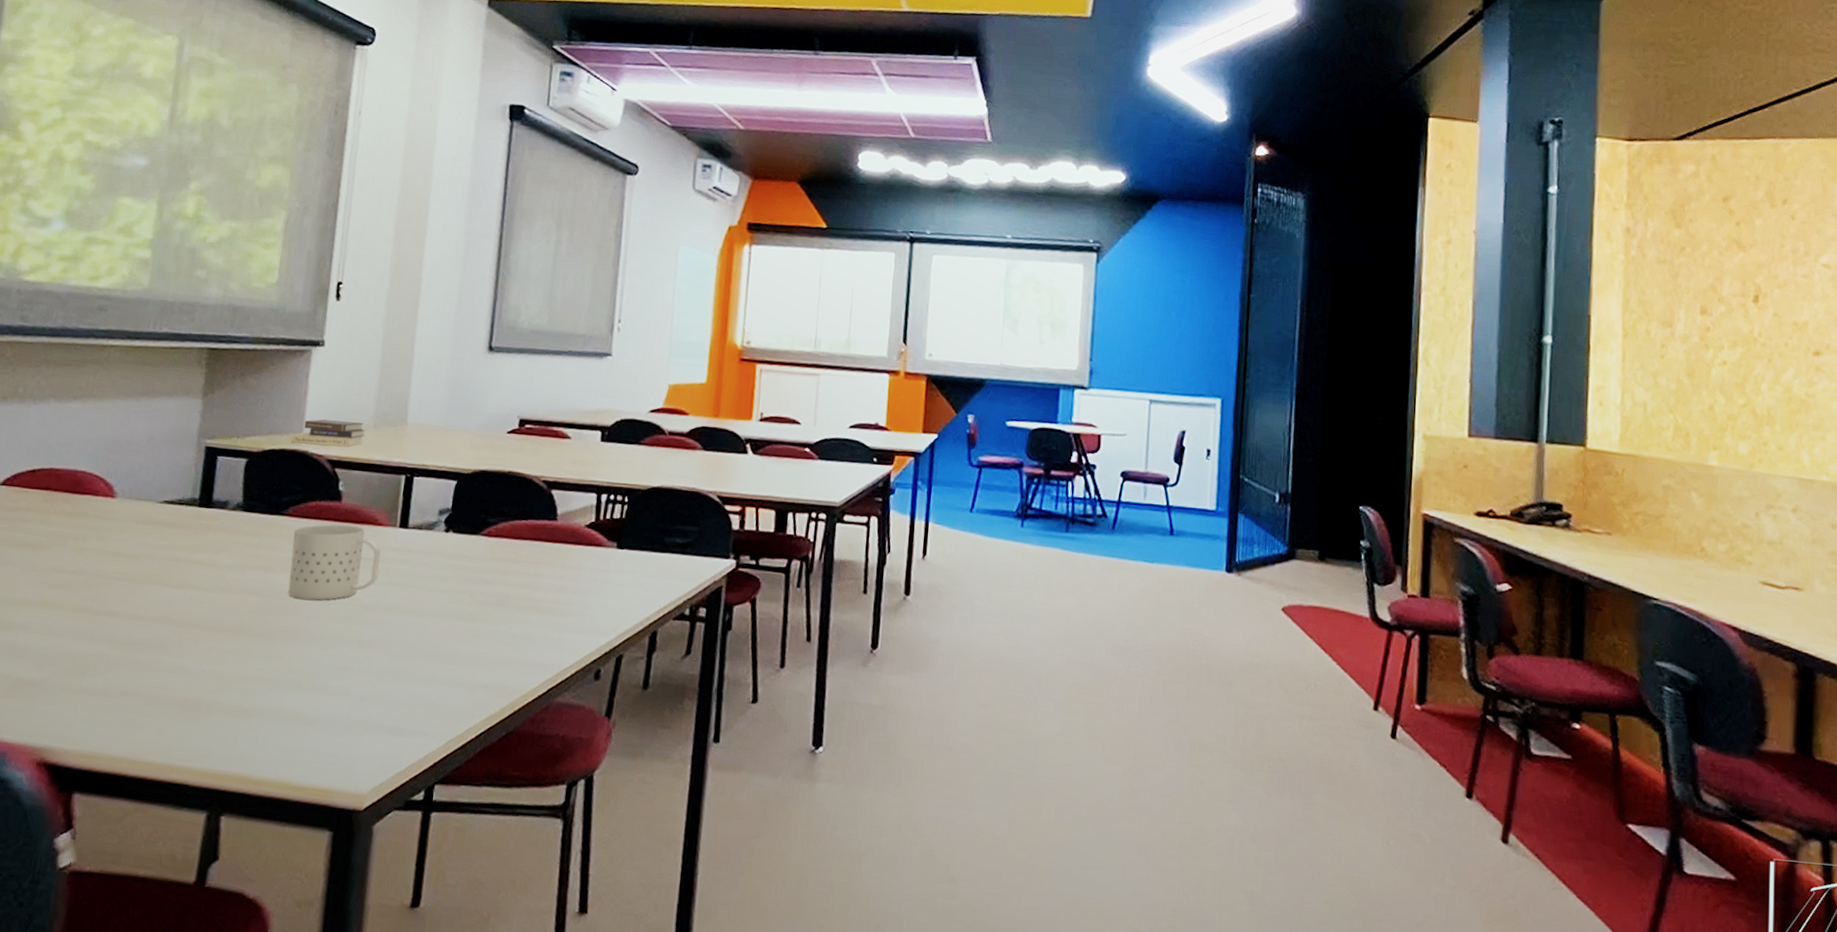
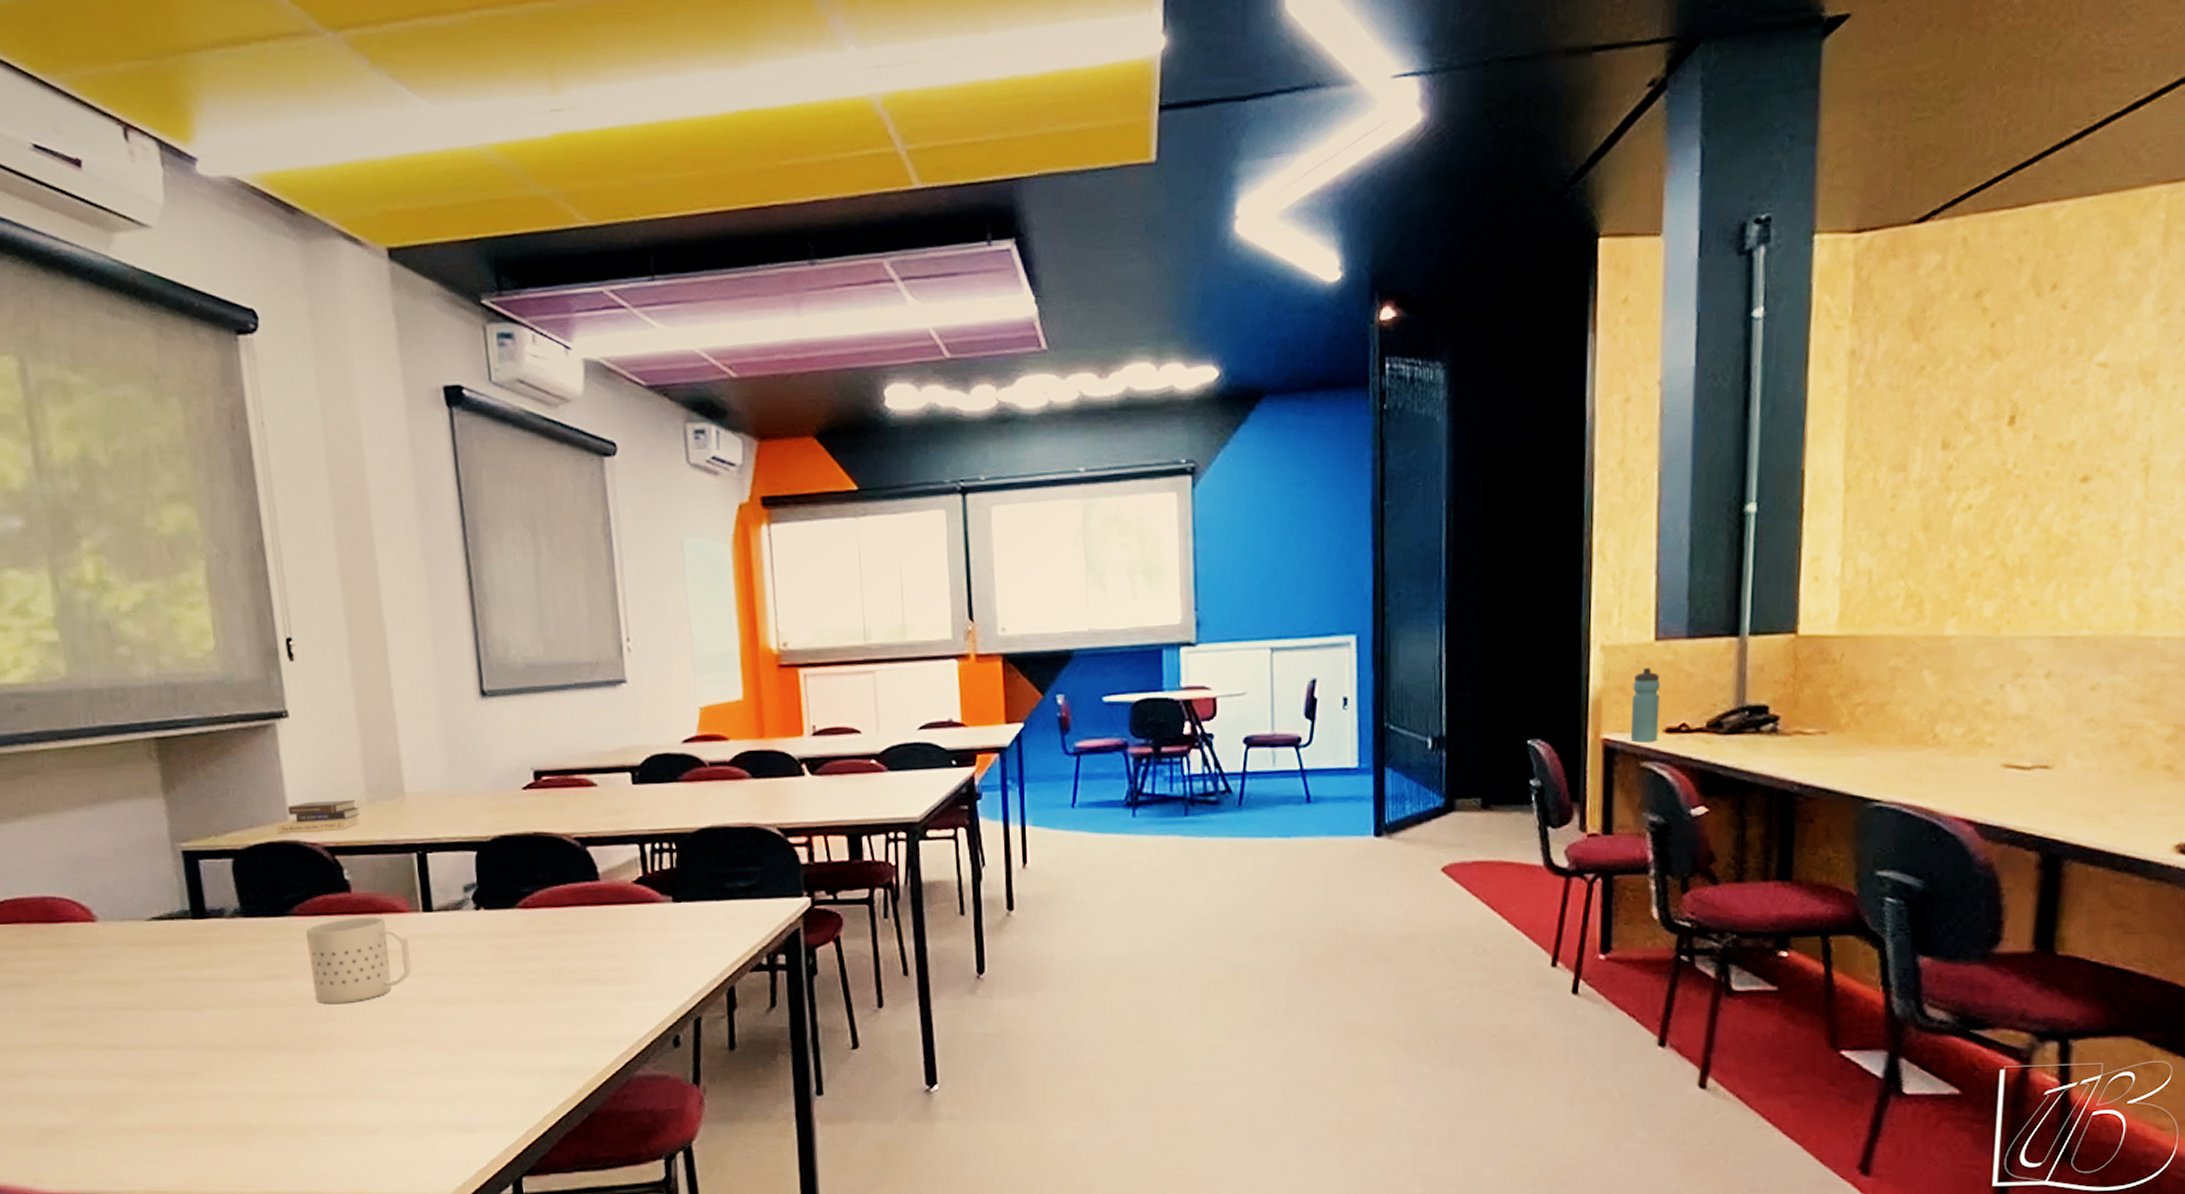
water bottle: none [1446,459,1472,522] -> present [1630,668,1660,743]

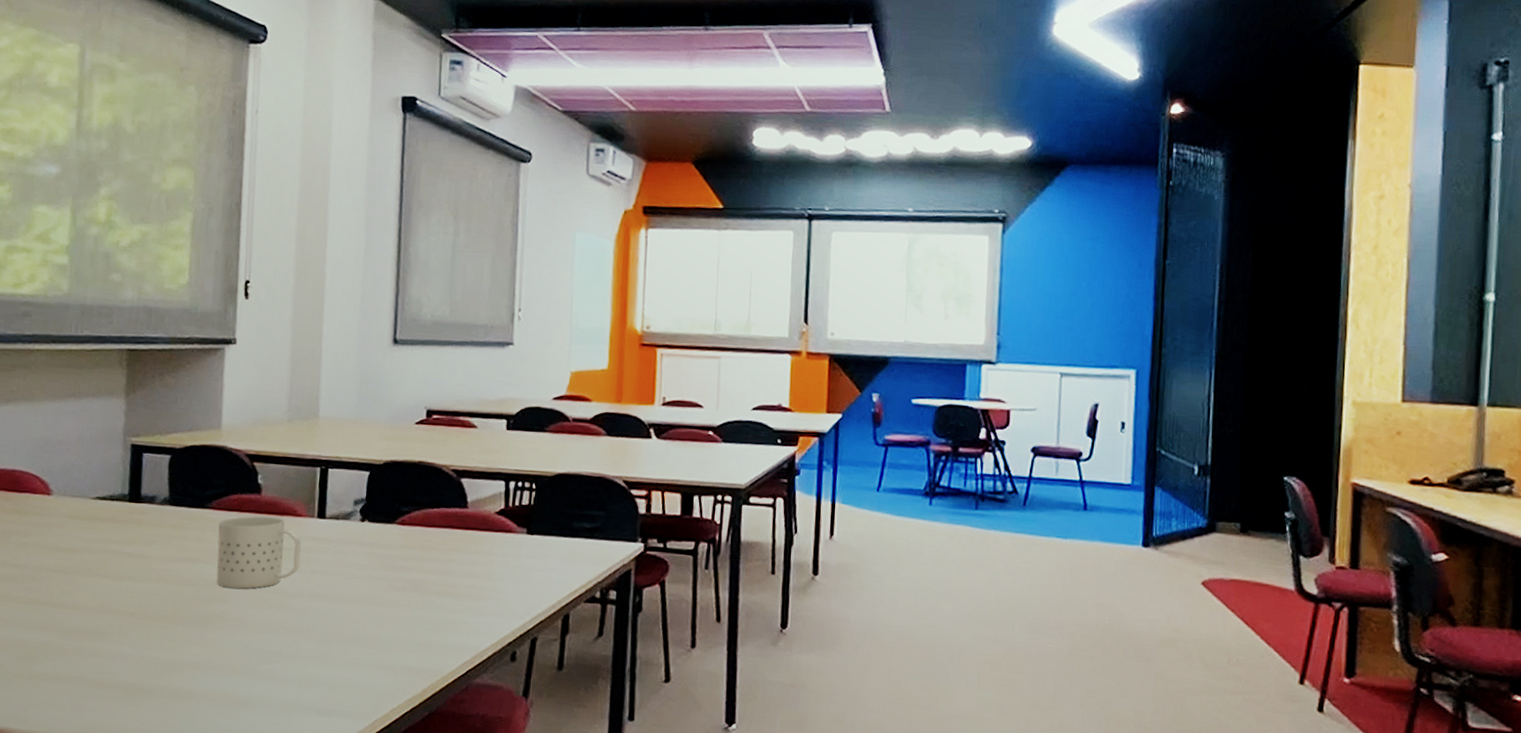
books: present [276,799,361,834] -> none [210,415,280,442]
water bottle: present [1630,668,1660,743] -> none [1377,425,1406,491]

